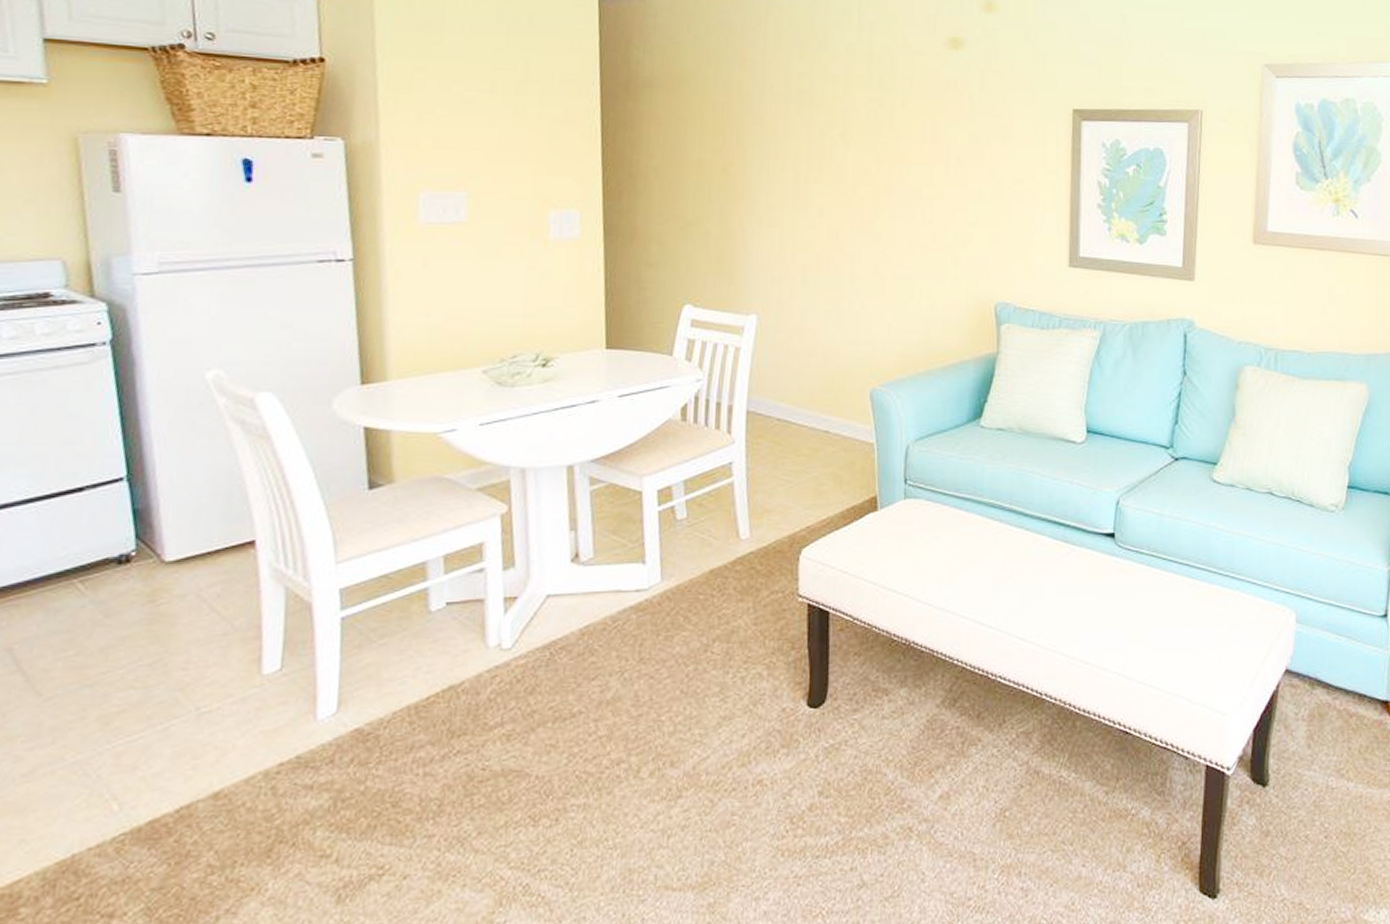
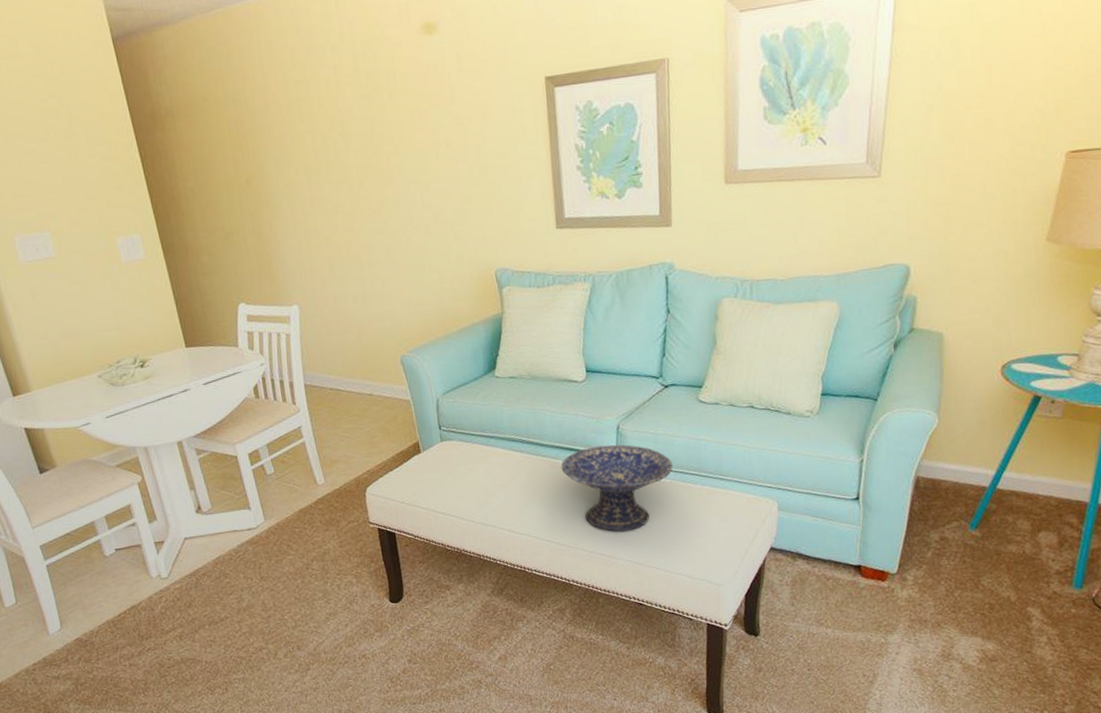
decorative bowl: none [1046,522,1177,634] -> present [561,444,673,532]

